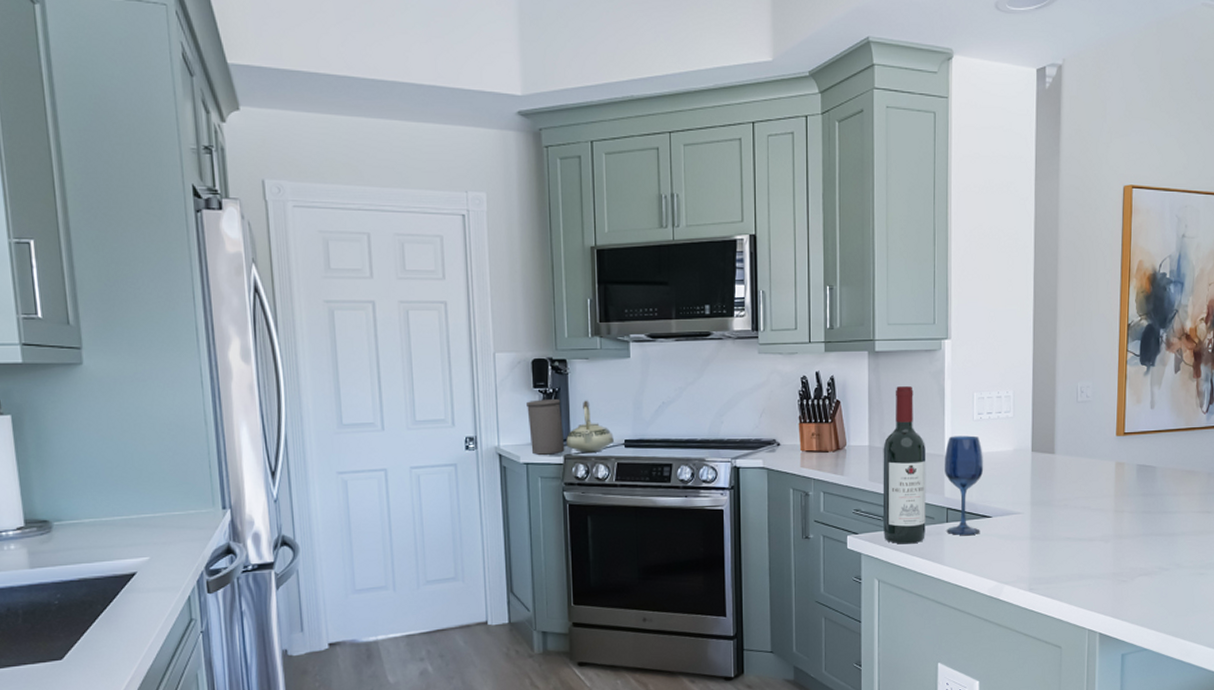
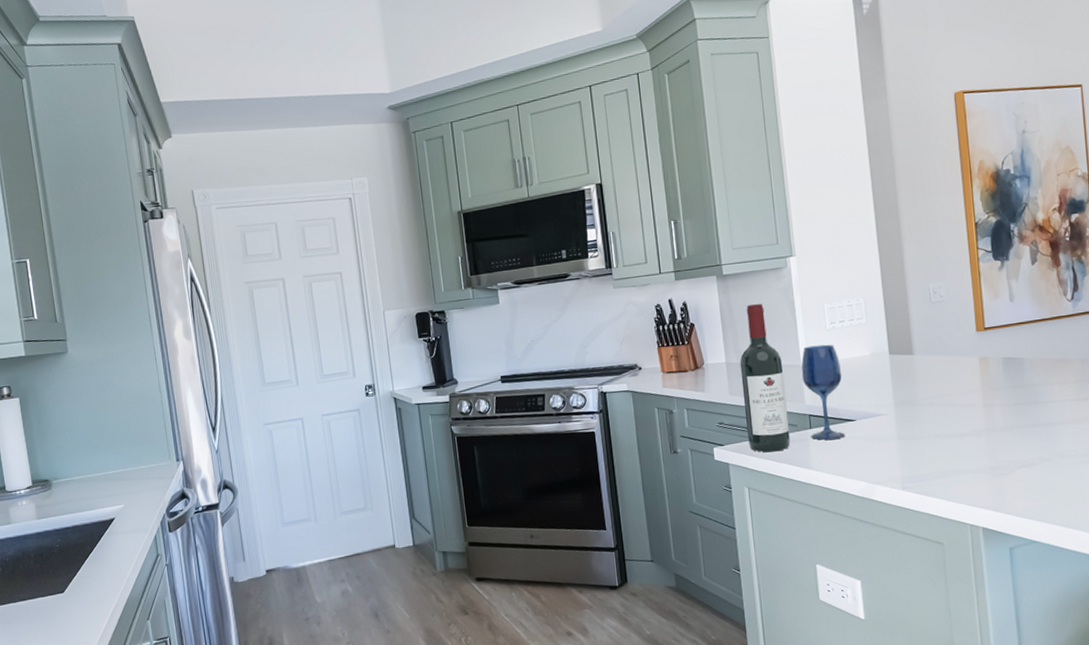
canister: present [527,399,565,455] -> none [414,346,450,396]
teakettle: present [566,400,614,454] -> none [450,344,491,391]

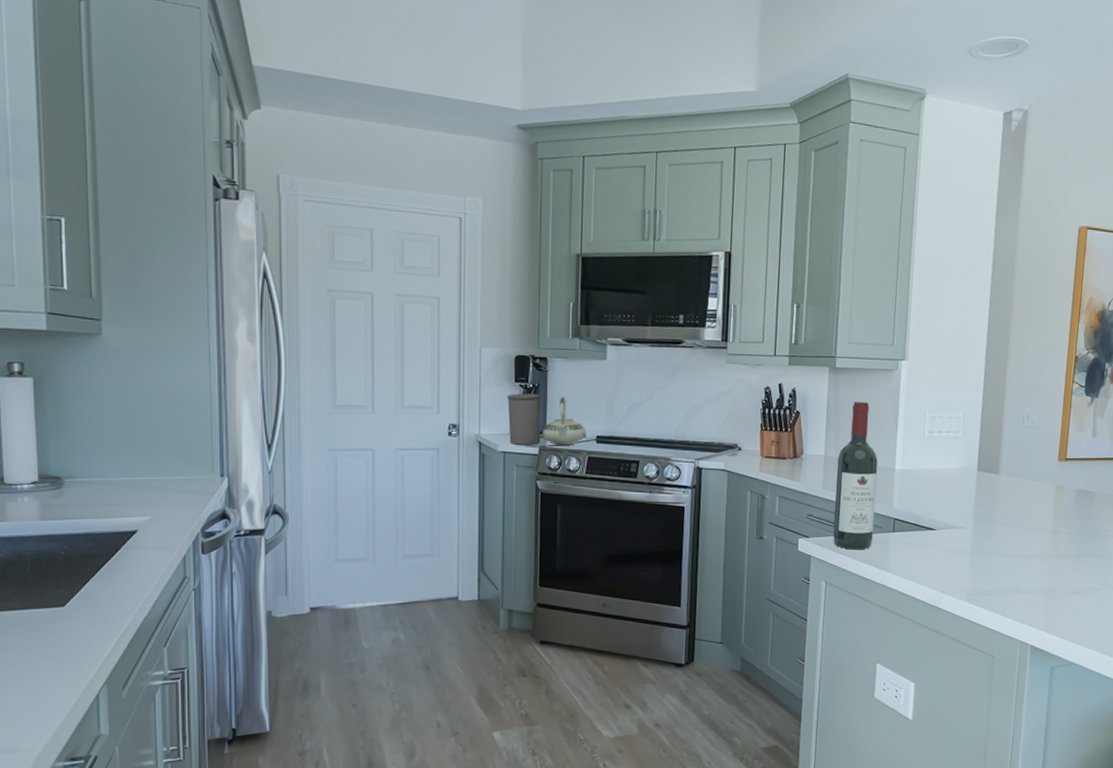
canister: none [414,346,450,396] -> present [507,393,541,445]
teakettle: none [450,344,491,391] -> present [542,396,587,447]
wineglass: present [801,344,845,440] -> none [892,451,932,545]

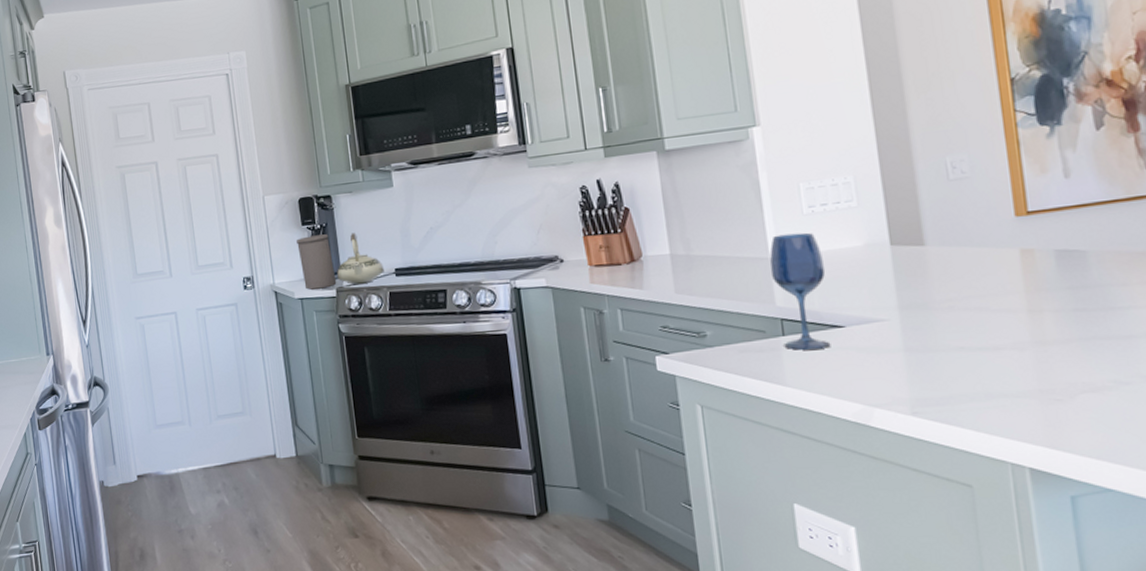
wine bottle: present [833,402,878,550] -> none [688,184,757,364]
wineglass: none [892,451,932,545] -> present [769,232,831,350]

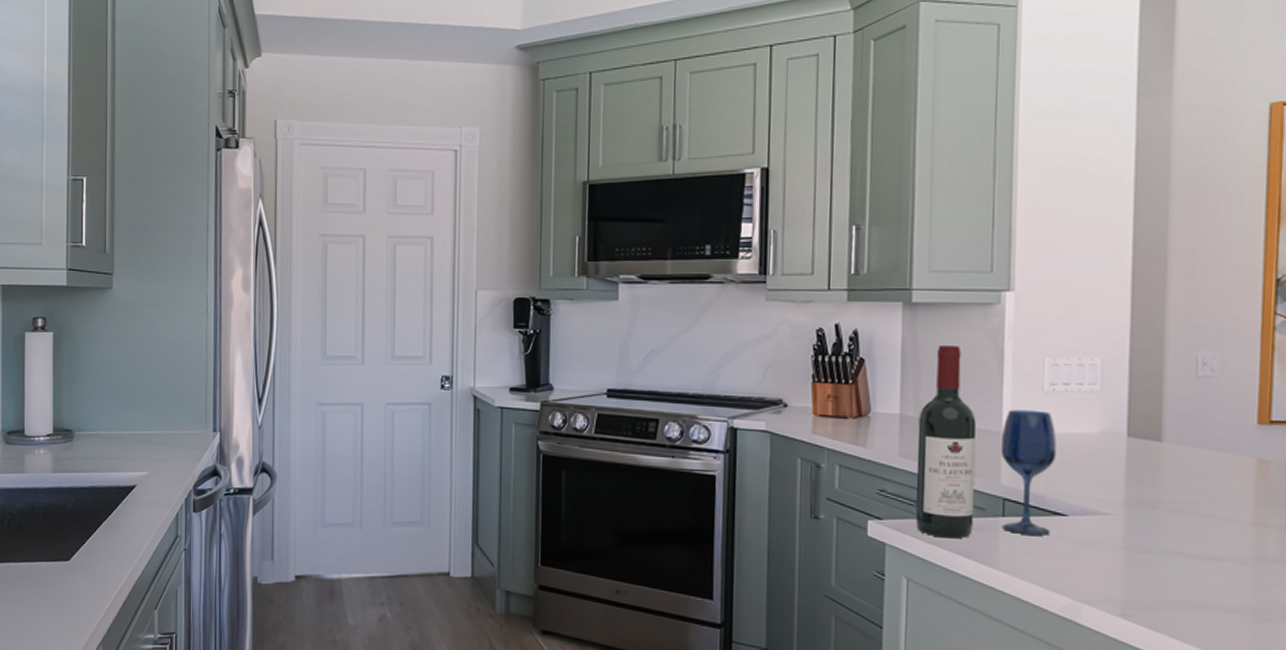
canister: present [296,234,337,290] -> none [505,340,543,400]
teakettle: present [337,232,384,285] -> none [544,344,595,401]
wine bottle: none [688,184,757,364] -> present [915,345,977,539]

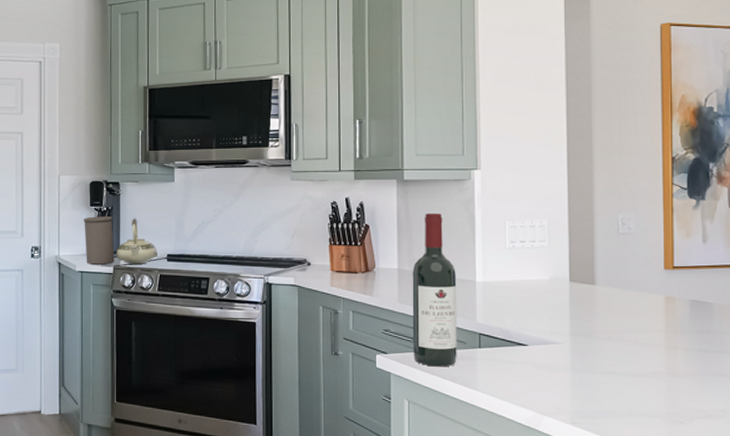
canister: none [505,340,543,400] -> present [84,216,115,265]
teakettle: none [544,344,595,401] -> present [116,218,158,265]
wineglass: present [1000,409,1058,536] -> none [475,263,518,362]

